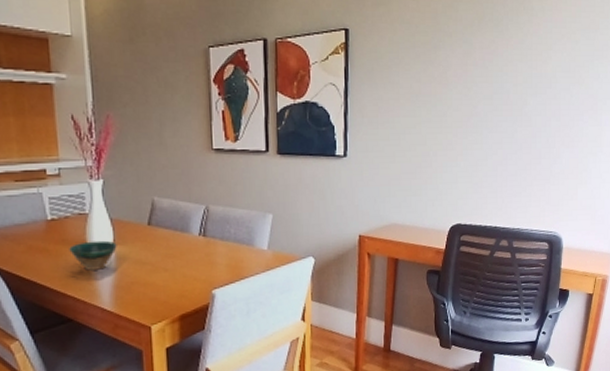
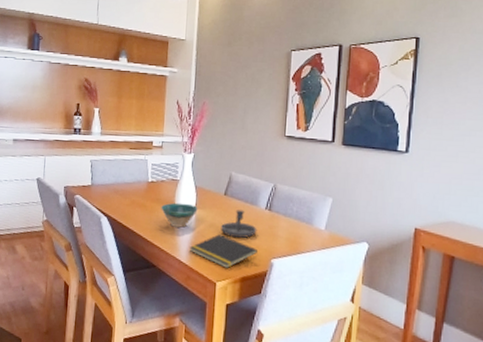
notepad: none [112,271,195,309] -> present [189,234,257,269]
candlestick: none [149,240,192,272] -> present [221,210,257,238]

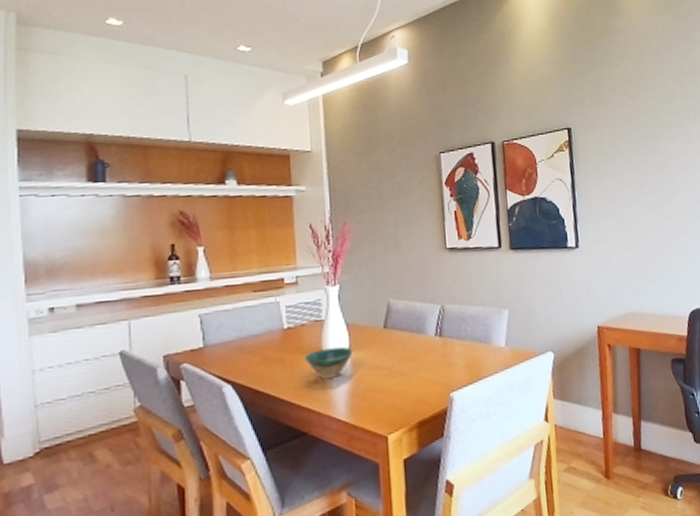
notepad: present [189,234,257,269] -> none [347,376,433,417]
candlestick: present [221,210,257,238] -> none [385,342,429,377]

